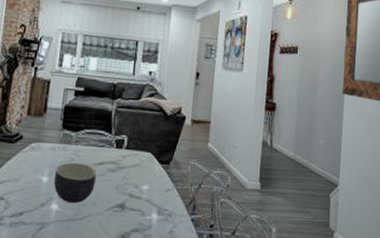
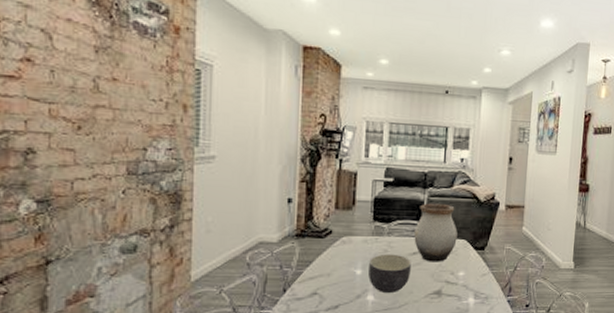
vase: none [100,114,143,174] -> present [414,203,458,262]

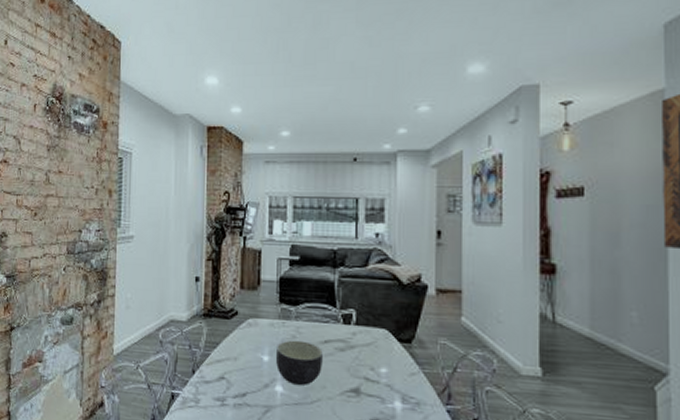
vase: present [414,203,458,262] -> none [325,284,376,354]

